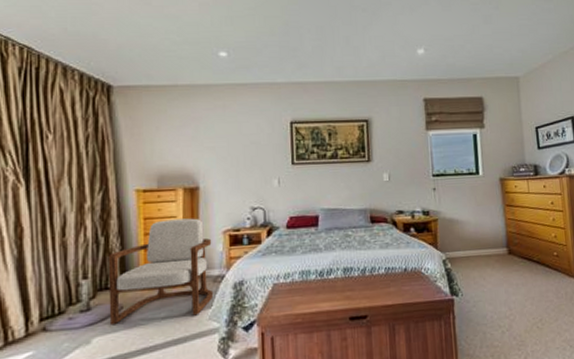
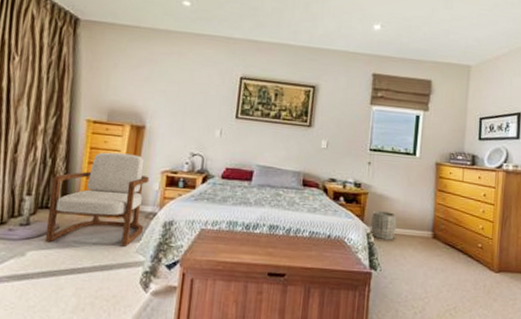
woven basket: none [445,234,471,264] -> present [371,210,397,240]

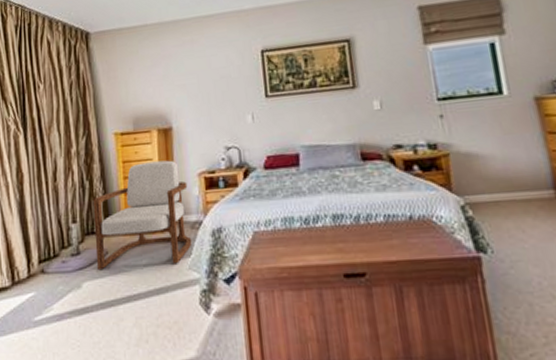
woven basket: present [371,210,397,240] -> none [461,173,501,211]

